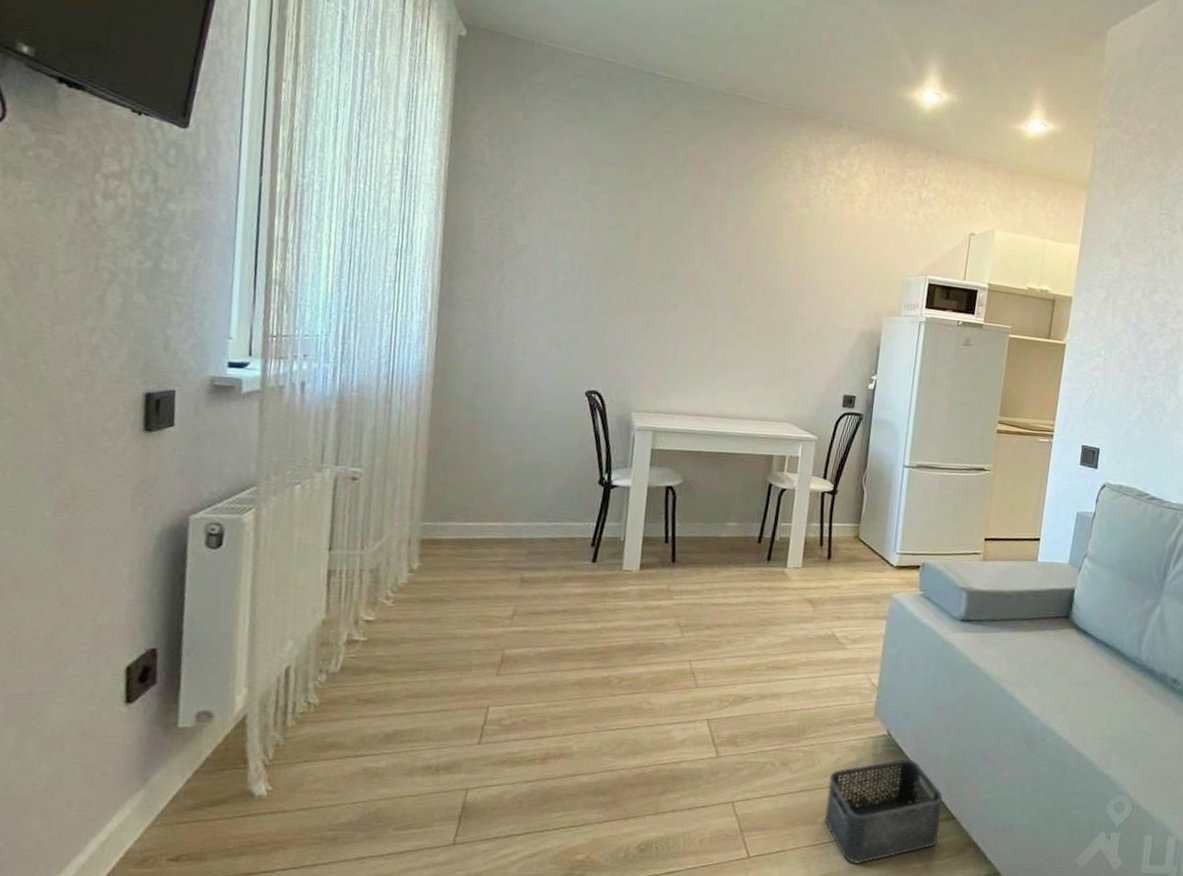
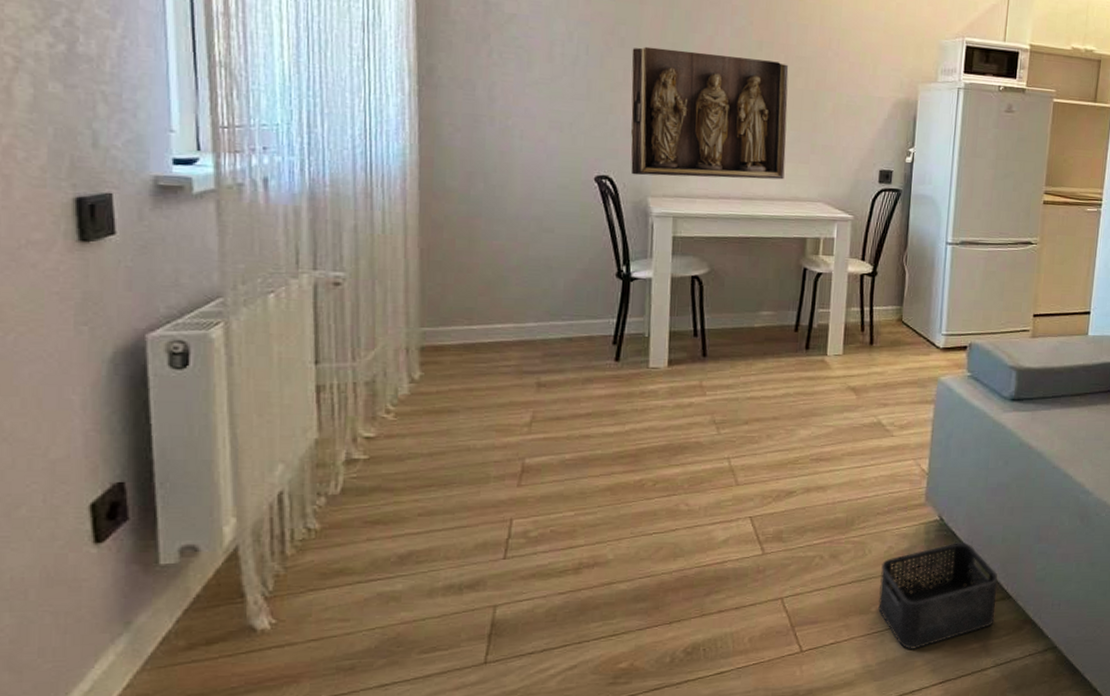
wall relief: none [618,276,765,401] -> present [631,46,789,180]

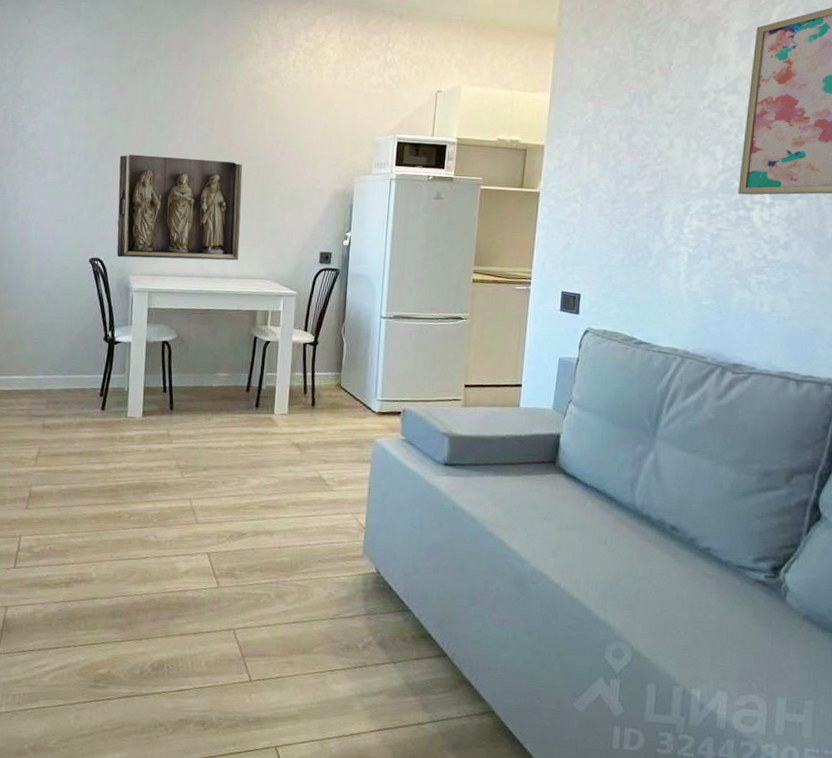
storage bin: present [878,543,998,650] -> none [320,596,434,694]

